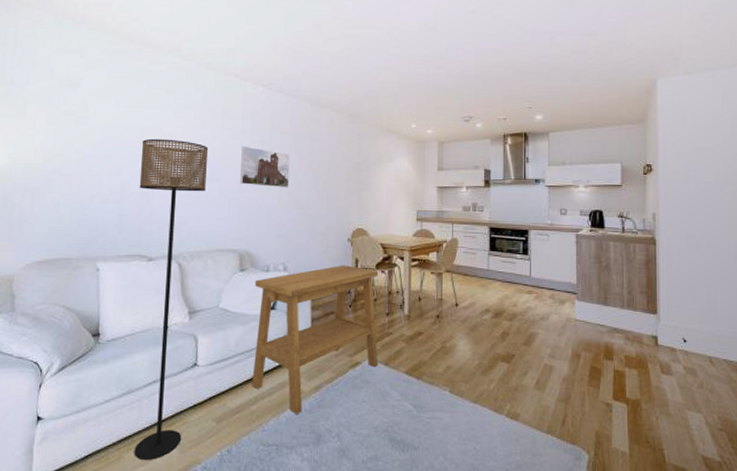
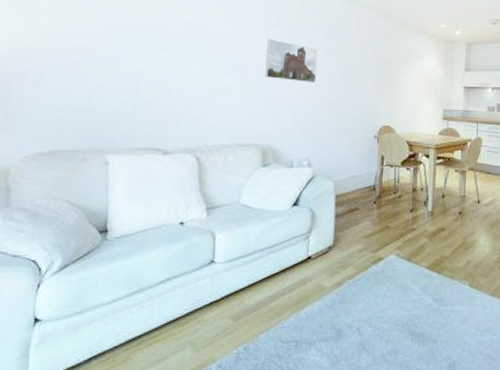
floor lamp: present [134,138,209,461] -> none [143,26,232,361]
side table: present [252,265,379,414] -> none [271,161,404,310]

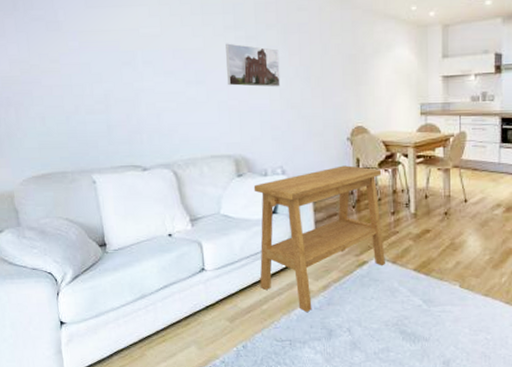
side table: none [271,161,404,310] -> present [253,165,385,312]

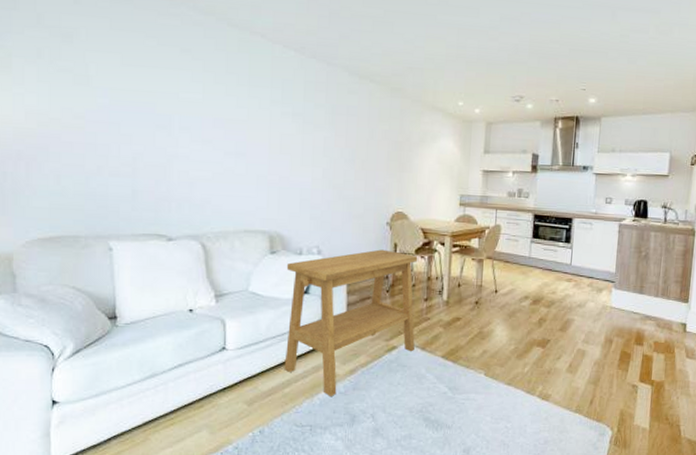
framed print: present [226,43,281,87] -> none [270,117,325,167]

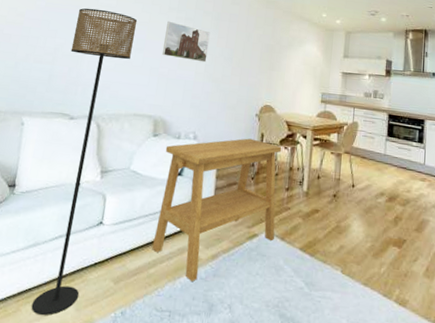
floor lamp: none [154,104,233,442] -> present [31,8,138,316]
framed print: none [270,117,325,167] -> present [162,21,211,63]

